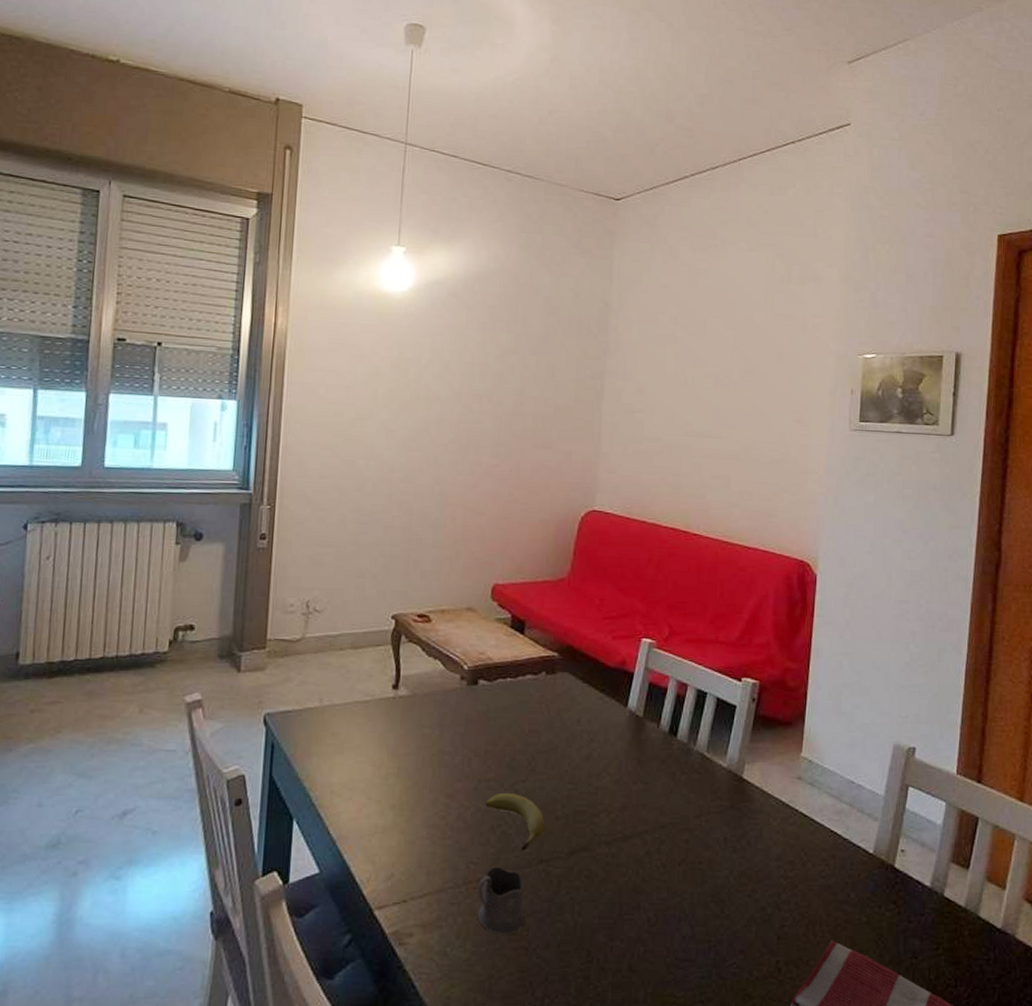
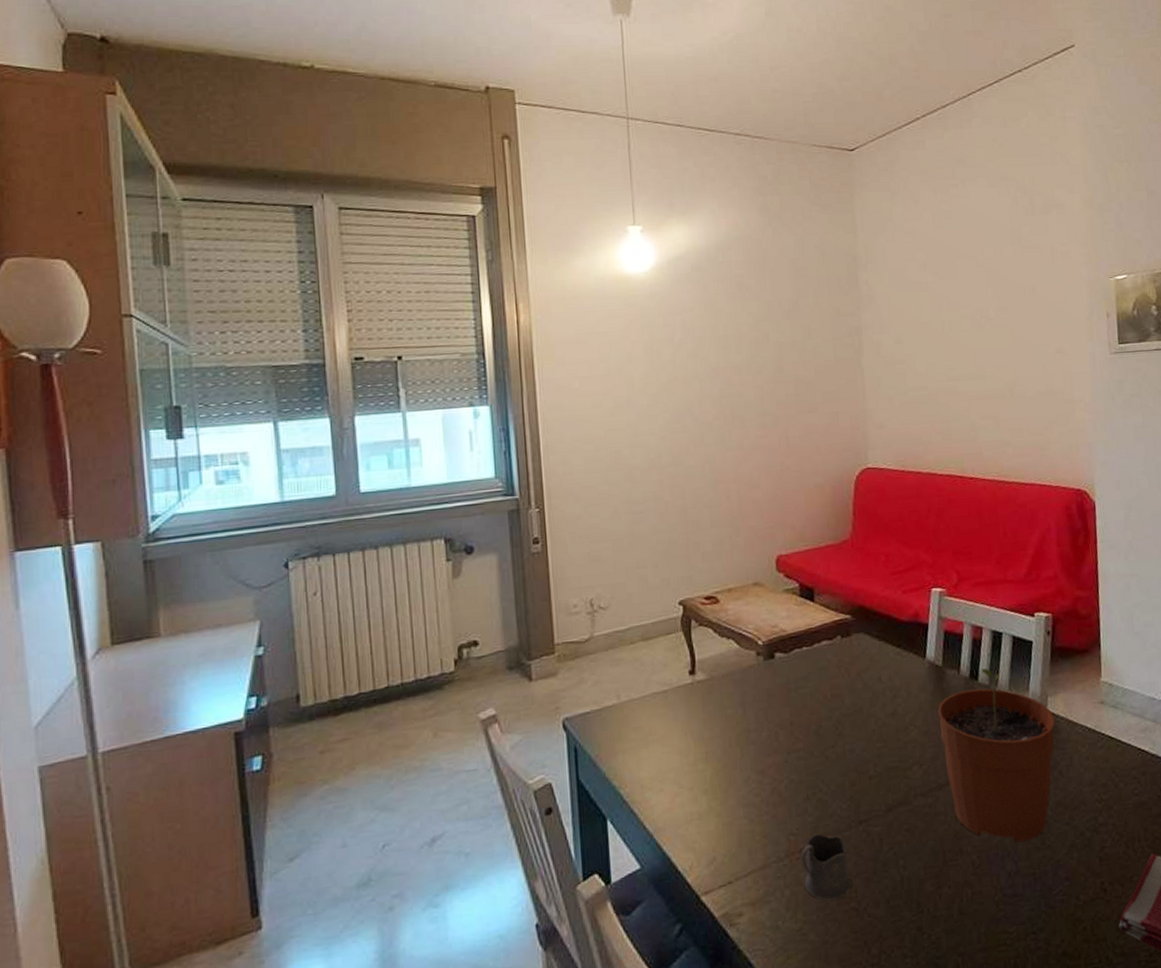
fruit: present [485,792,546,851] -> none [797,760,861,815]
plant pot: none [633,726,750,907] -> present [938,668,1056,843]

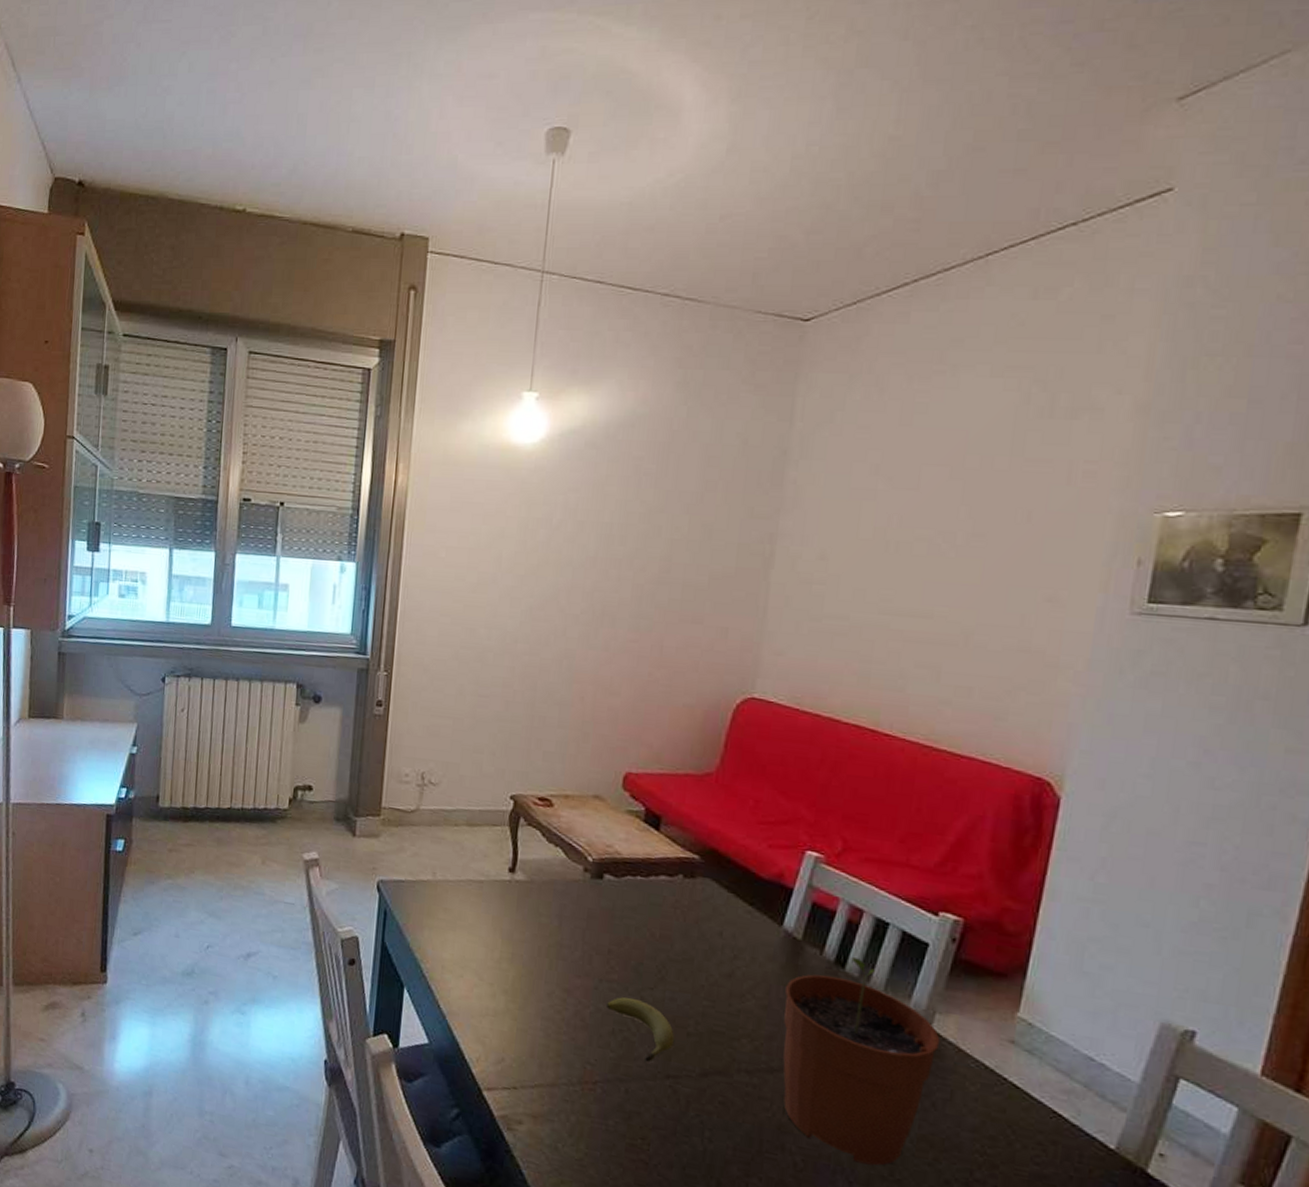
fruit: none [797,760,861,815] -> present [606,997,675,1062]
tea glass holder: present [801,833,851,901] -> none [592,1071,646,1146]

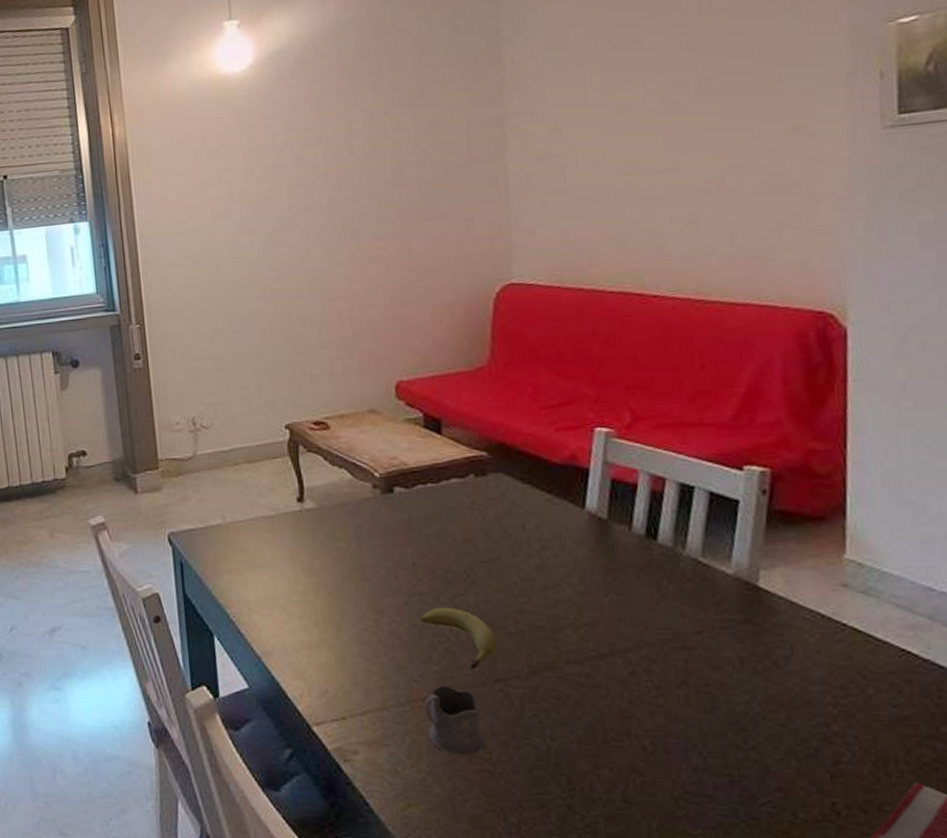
tea glass holder: none [592,1071,646,1146] -> present [424,685,485,757]
plant pot: present [783,957,941,1166] -> none [600,528,770,736]

